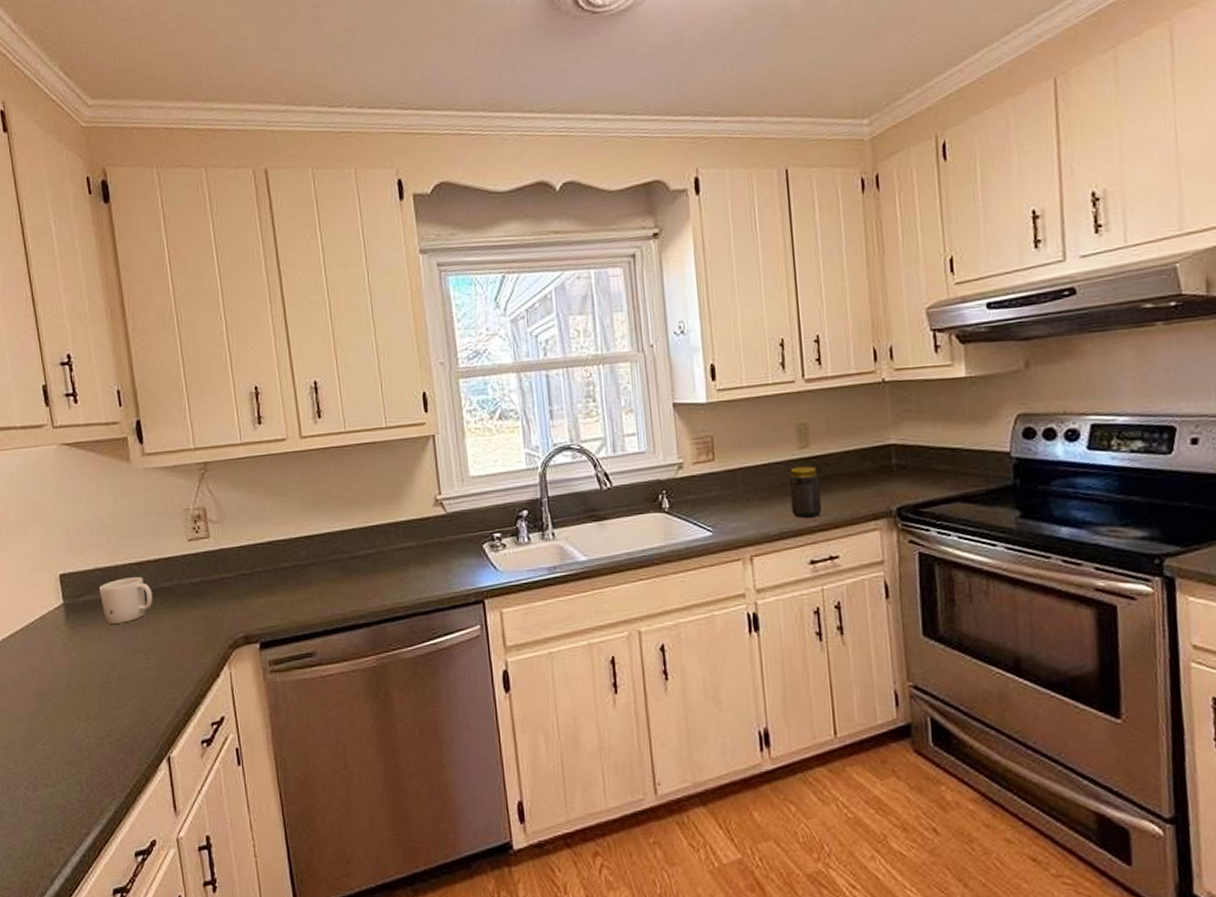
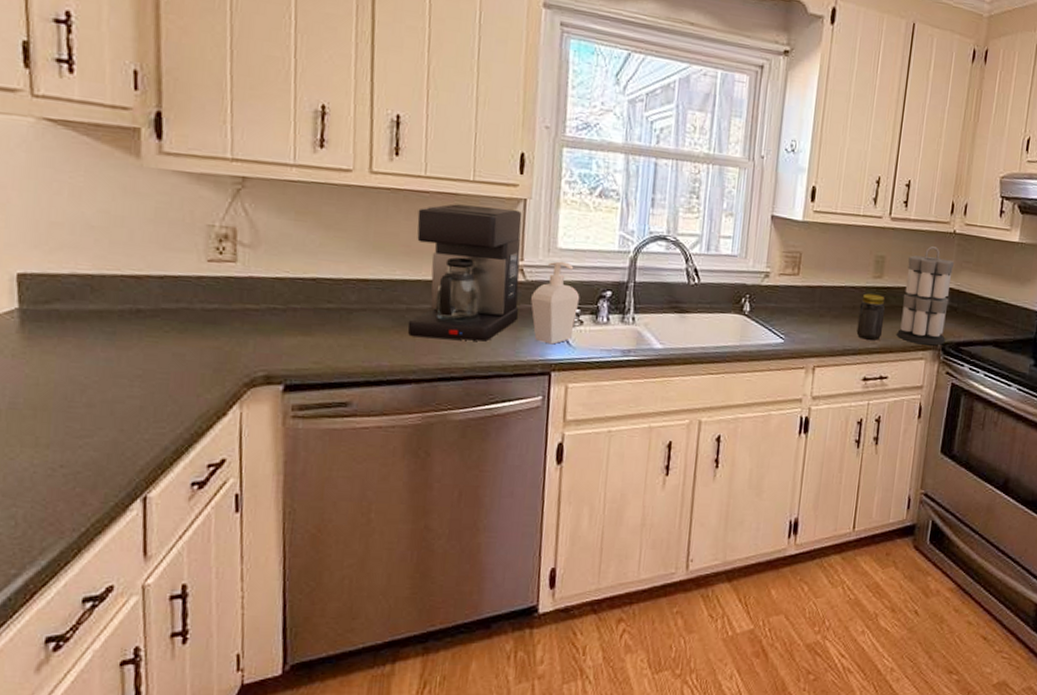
mug: present [98,576,153,624] -> none [73,290,150,342]
coffee maker: none [344,446,446,583] -> present [407,204,523,342]
soap bottle: none [453,488,499,572] -> present [530,261,580,345]
spice rack: none [835,401,900,514] -> present [897,246,955,346]

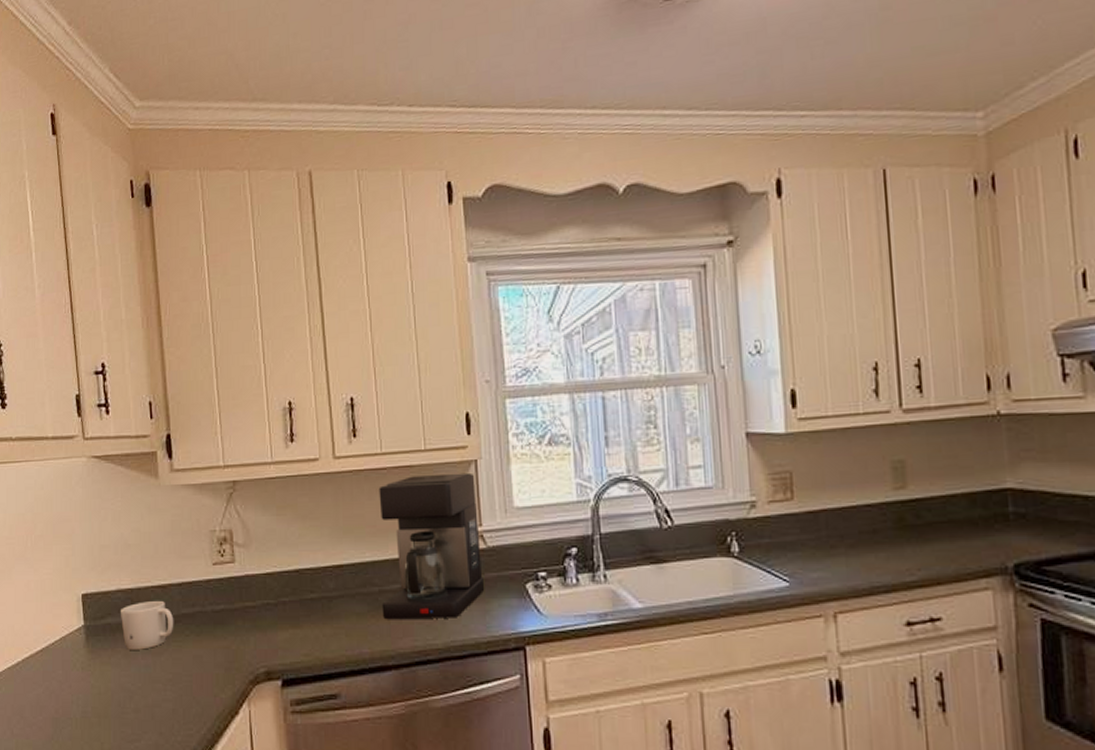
mug: none [73,290,150,342] -> present [120,600,174,650]
soap bottle: present [530,261,580,345] -> none [493,521,545,615]
jar: present [856,293,885,340] -> none [882,510,921,571]
spice rack: present [897,246,955,346] -> none [939,437,1018,570]

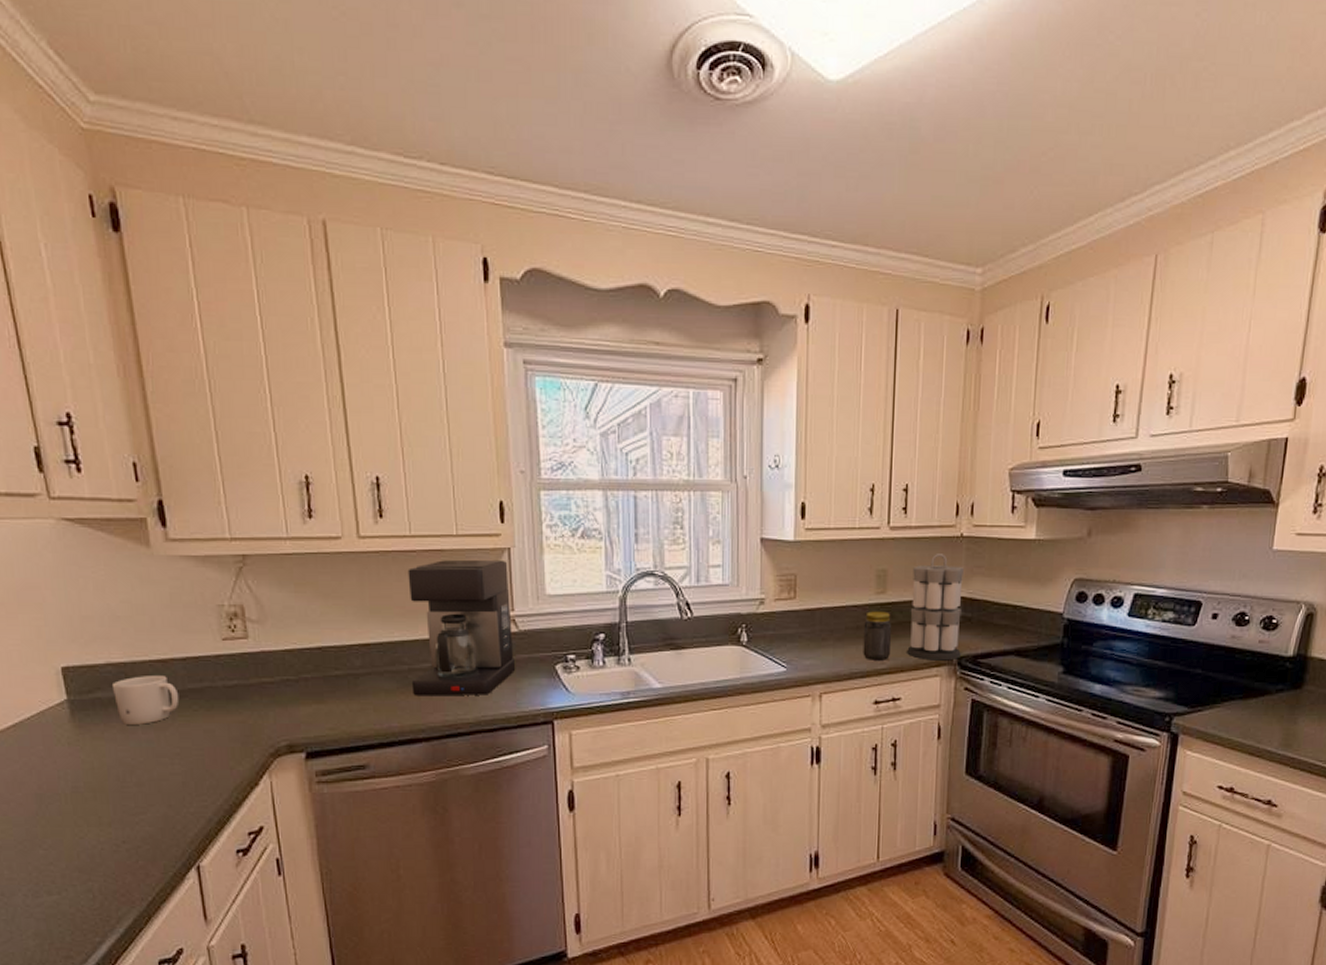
jar: none [882,510,921,571] -> present [863,611,892,660]
spice rack: none [939,437,1018,570] -> present [907,554,965,661]

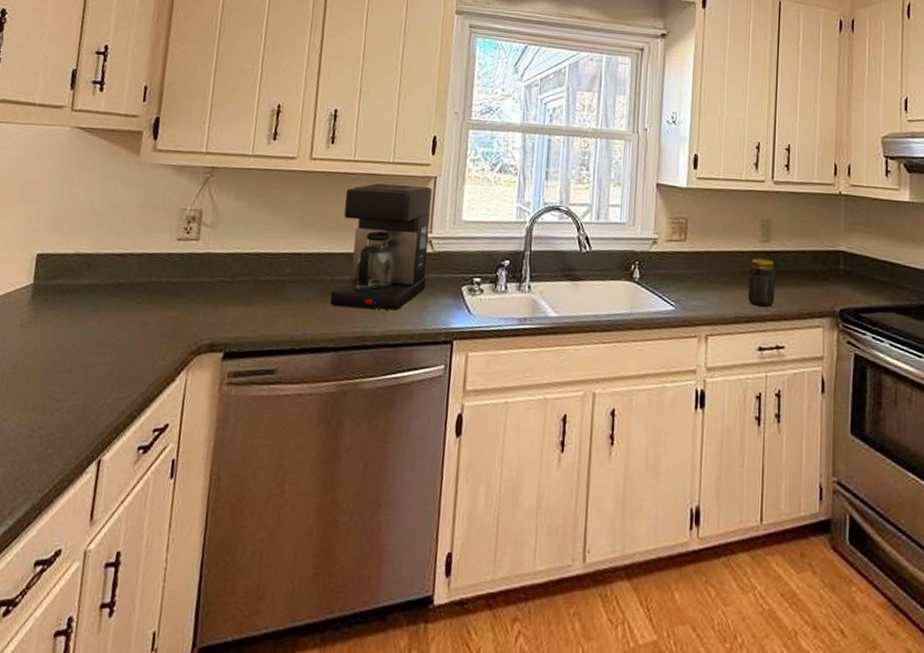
mug: present [111,674,180,725] -> none [71,267,128,313]
spice rack: present [907,554,965,661] -> none [790,208,844,313]

